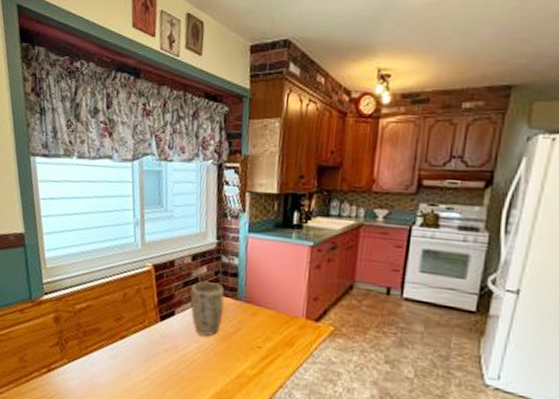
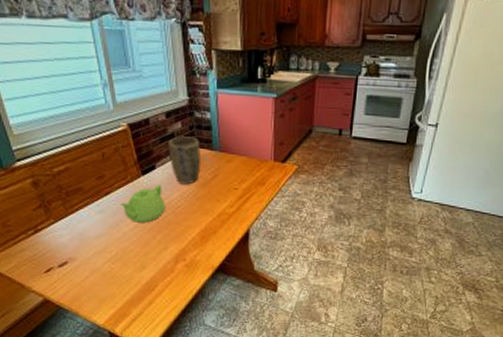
teapot: none [134,333,180,376] -> present [121,185,165,223]

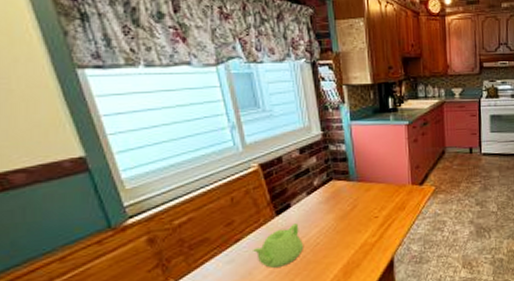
plant pot: present [168,136,200,185] -> none [304,170,338,220]

